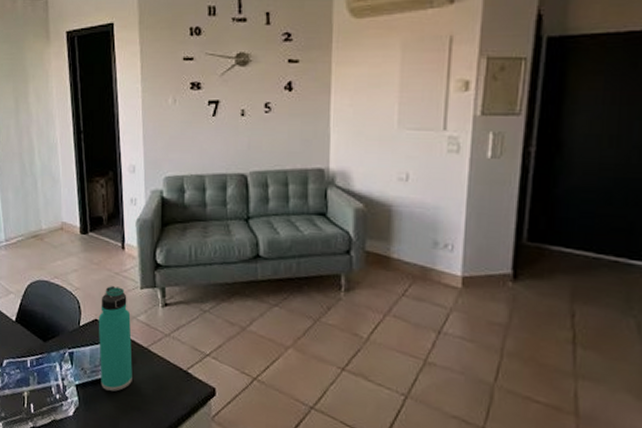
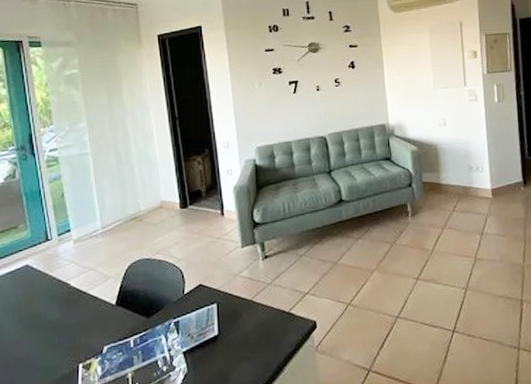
thermos bottle: present [98,286,133,392] -> none [202,250,239,349]

